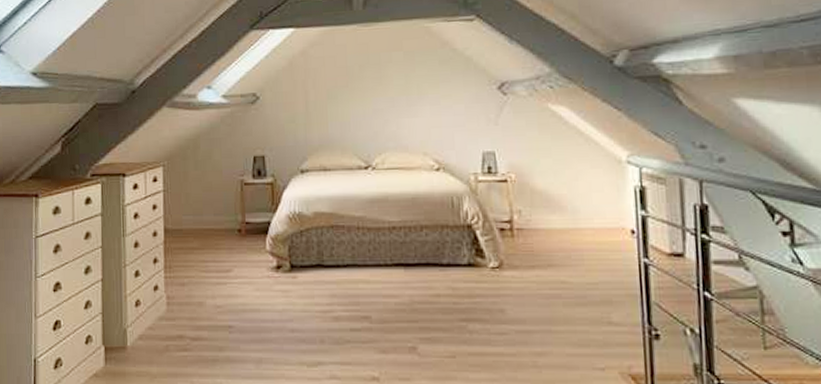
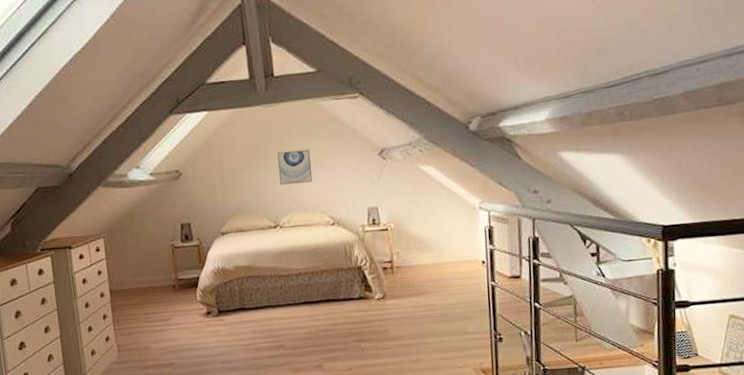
wall art: none [373,77,415,118] -> present [277,149,312,185]

